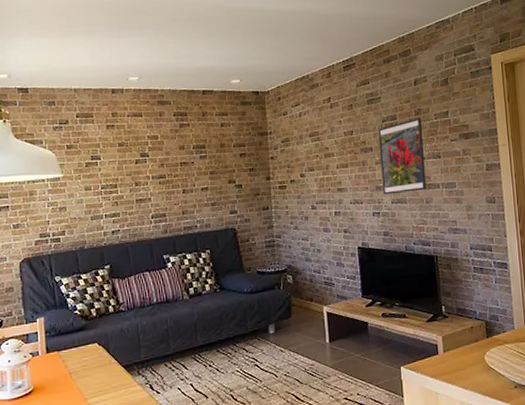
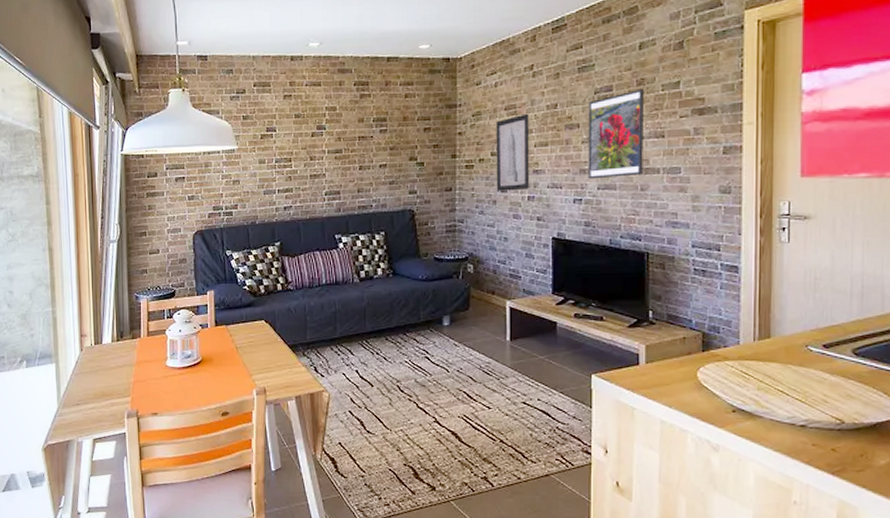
wall art: none [303,139,335,208] -> present [496,113,529,191]

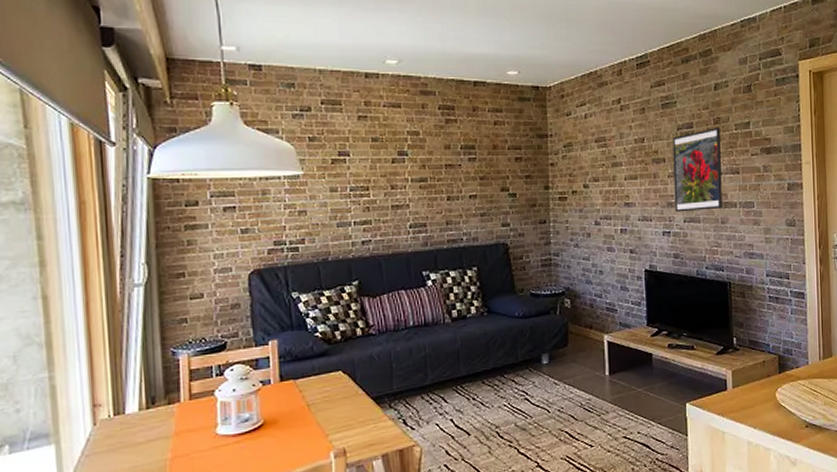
wall art: present [496,113,529,191] -> none [587,146,621,224]

